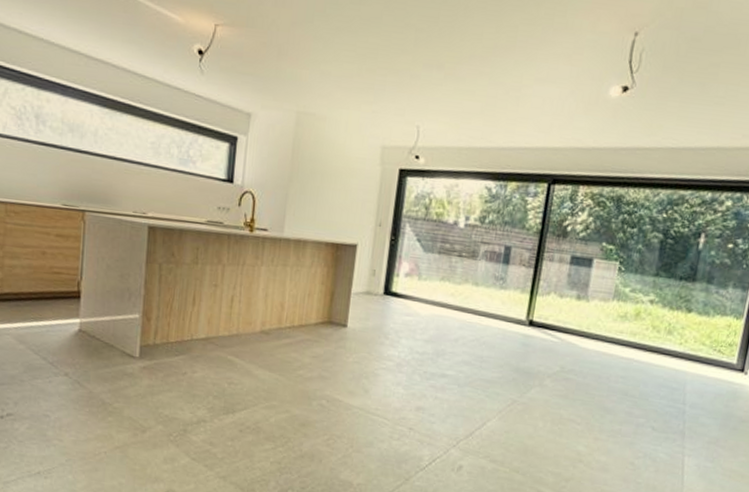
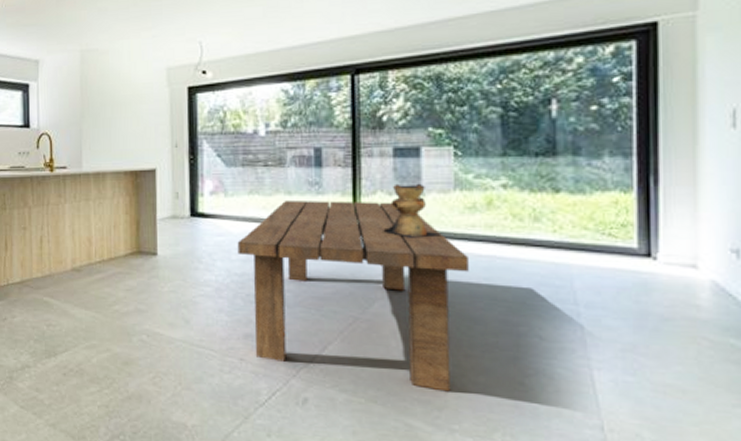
dining table: none [422,290,613,467] -> present [237,199,469,392]
ceramic vessel: none [550,288,595,338] -> present [383,183,440,238]

